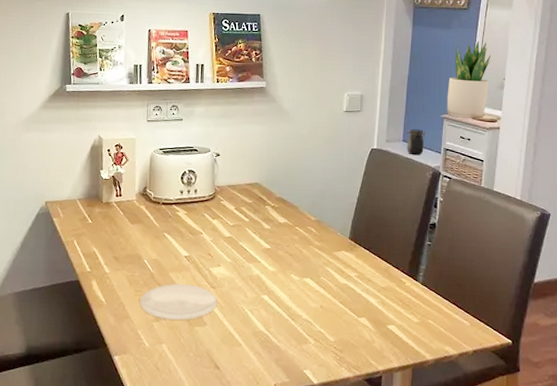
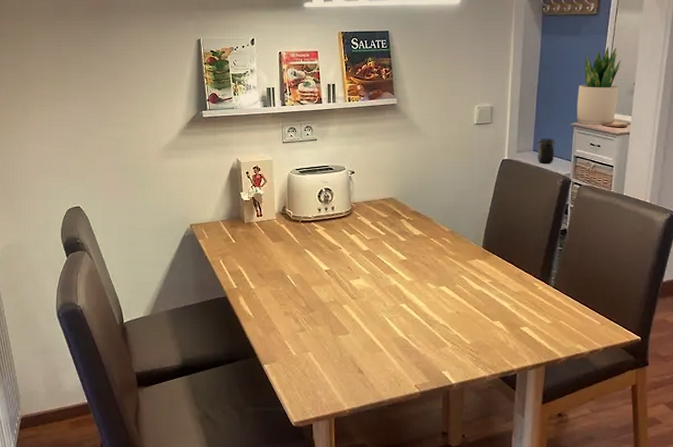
plate: present [139,283,217,321] -> none [285,296,358,331]

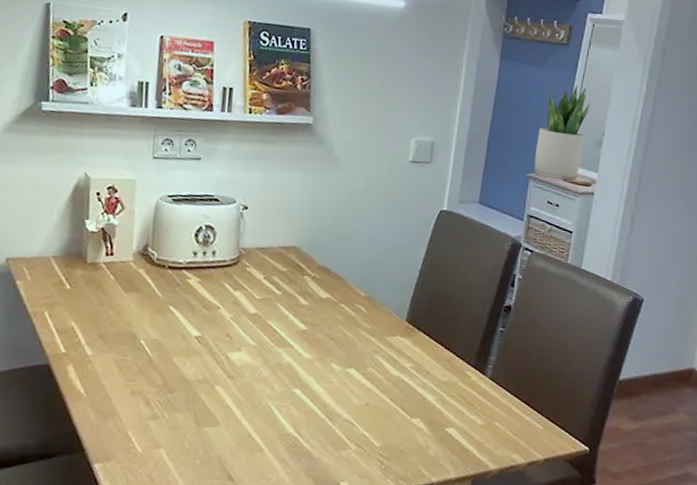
jar: present [537,138,556,163] -> none [483,188,508,221]

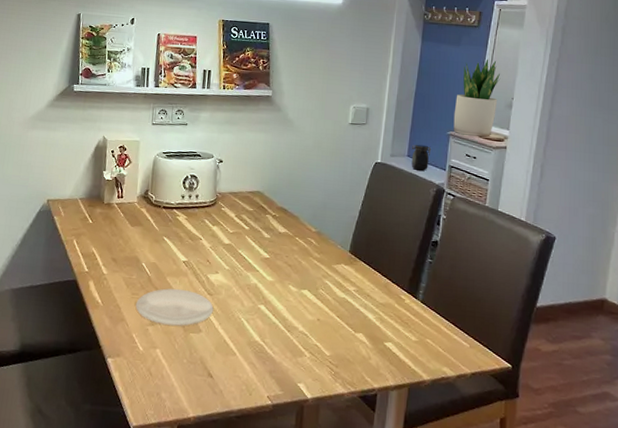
plate: none [131,371,235,420] -> present [135,288,214,327]
jar: none [483,188,508,221] -> present [411,144,432,171]

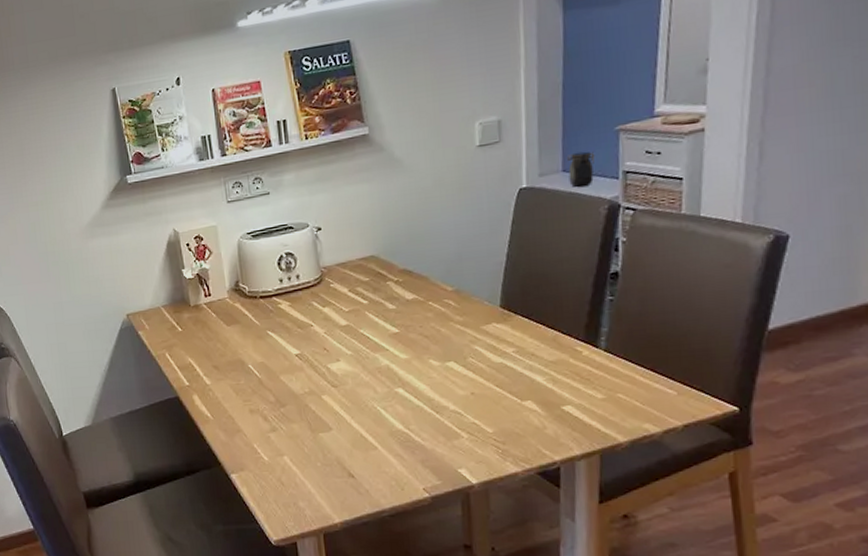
plate: present [135,288,214,327] -> none [250,386,342,430]
planter: present [453,60,501,138] -> none [621,11,687,127]

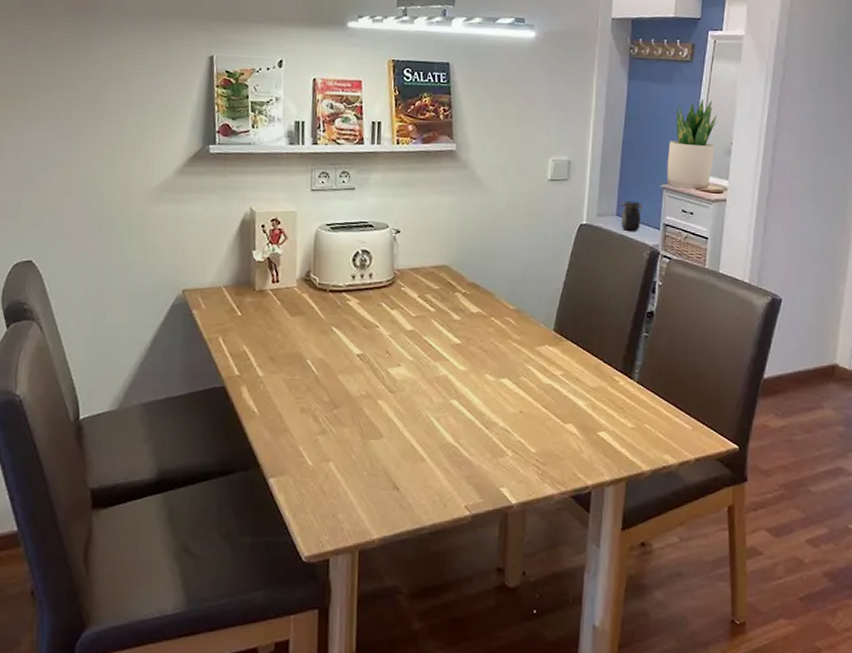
planter: none [621,11,687,127] -> present [667,99,718,190]

